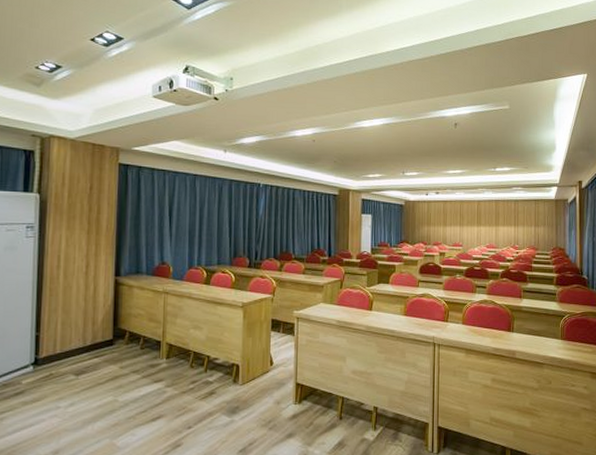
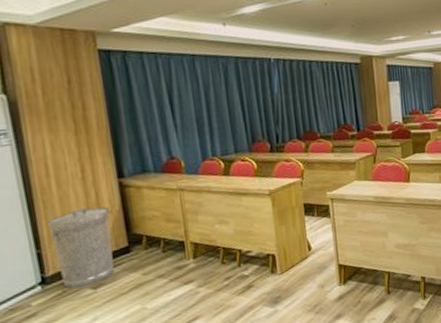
trash can: none [49,298,103,372] -> present [47,206,115,289]

